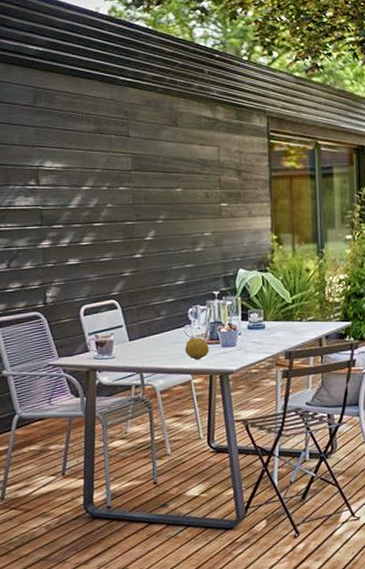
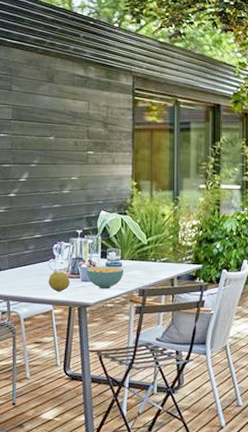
cereal bowl: none [225,328,267,354] -> present [85,266,123,289]

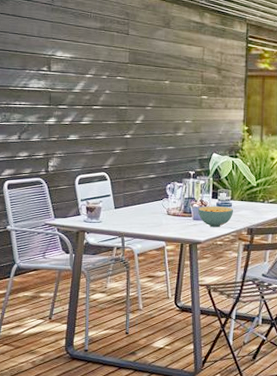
fruit: present [47,271,70,291] -> none [161,210,182,229]

